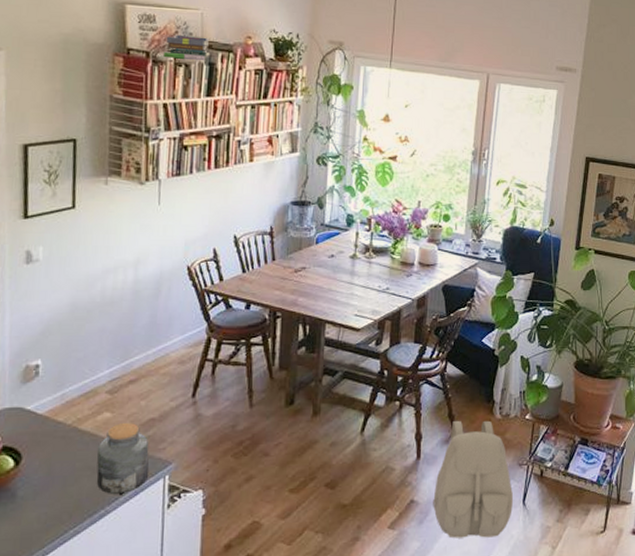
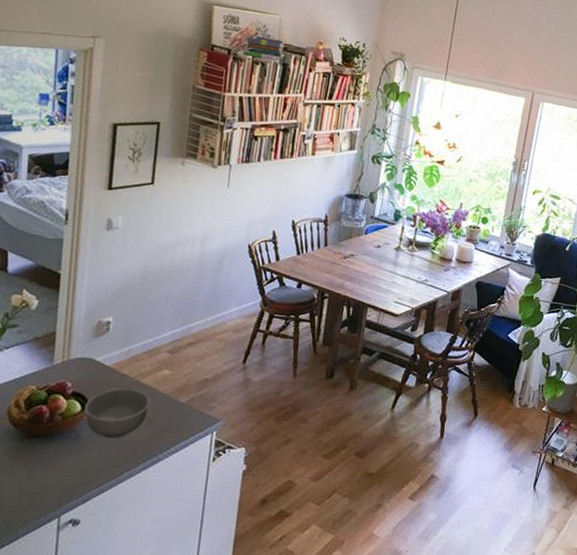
bowl: none [18,437,92,494] -> present [84,388,151,439]
jar: present [96,422,150,494] -> none [152,380,202,444]
backpack: present [432,420,513,539] -> none [450,406,525,517]

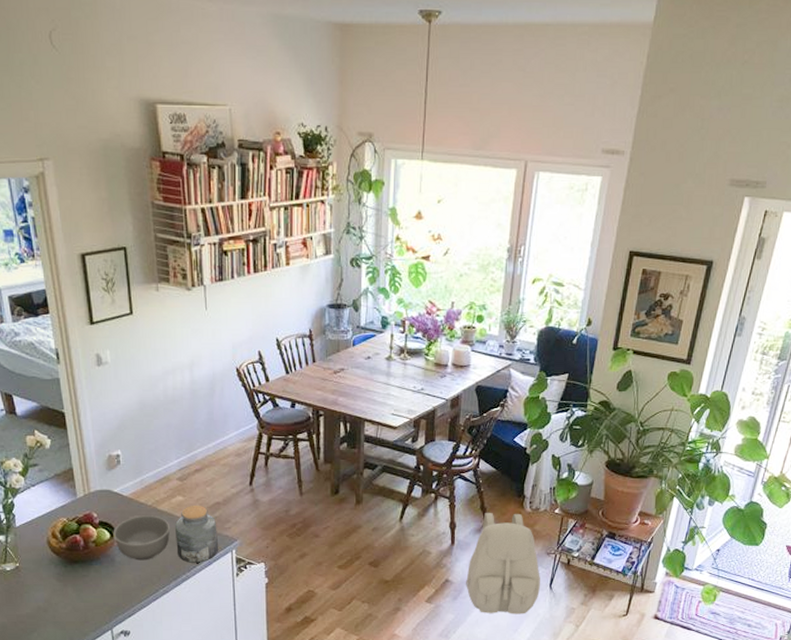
jar: none [152,380,202,444] -> present [174,505,219,563]
books: present [243,37,286,62] -> none [197,135,242,162]
backpack: none [450,406,525,517] -> present [465,512,540,614]

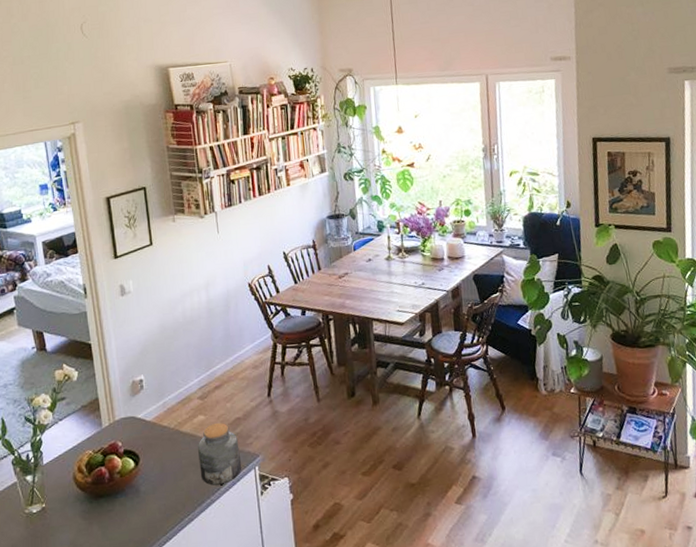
bowl: present [113,515,171,561] -> none [137,438,193,488]
backpack: present [465,512,540,614] -> none [492,397,571,510]

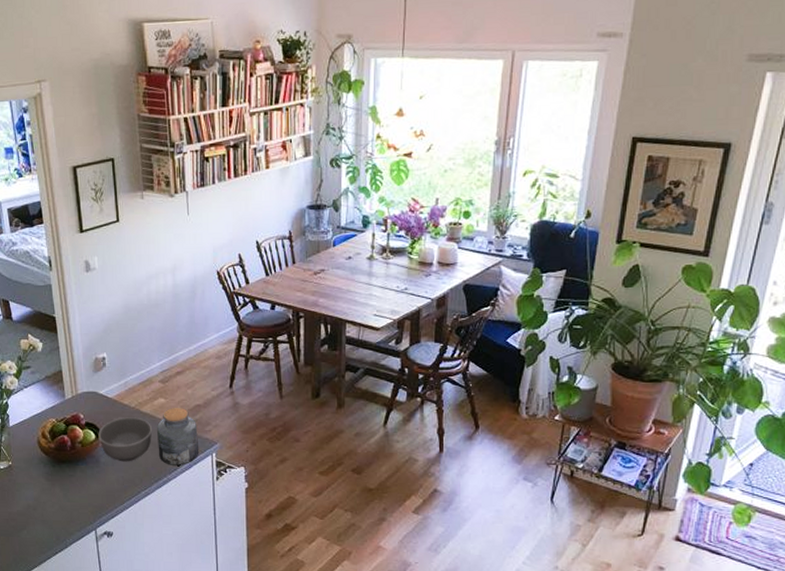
bowl: none [137,438,193,488] -> present [98,417,153,462]

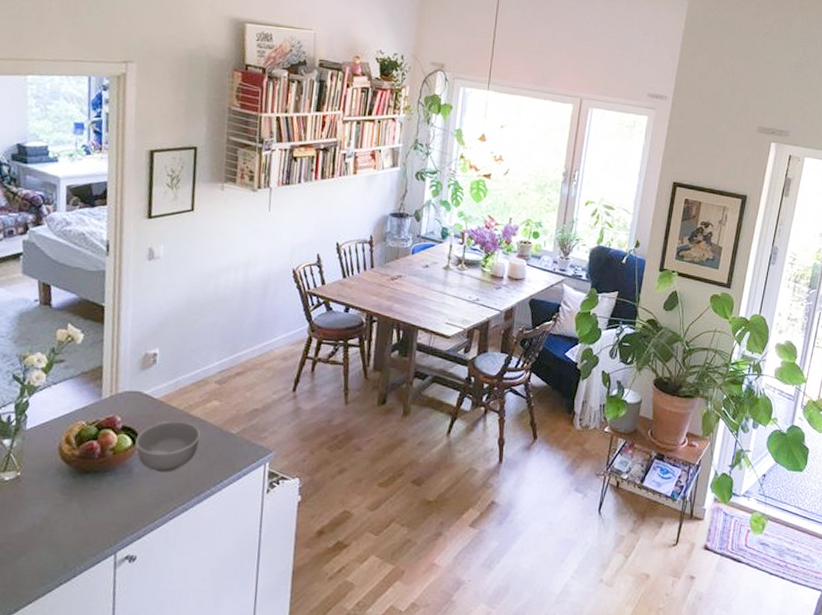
jar: present [156,407,200,466] -> none [204,411,253,477]

